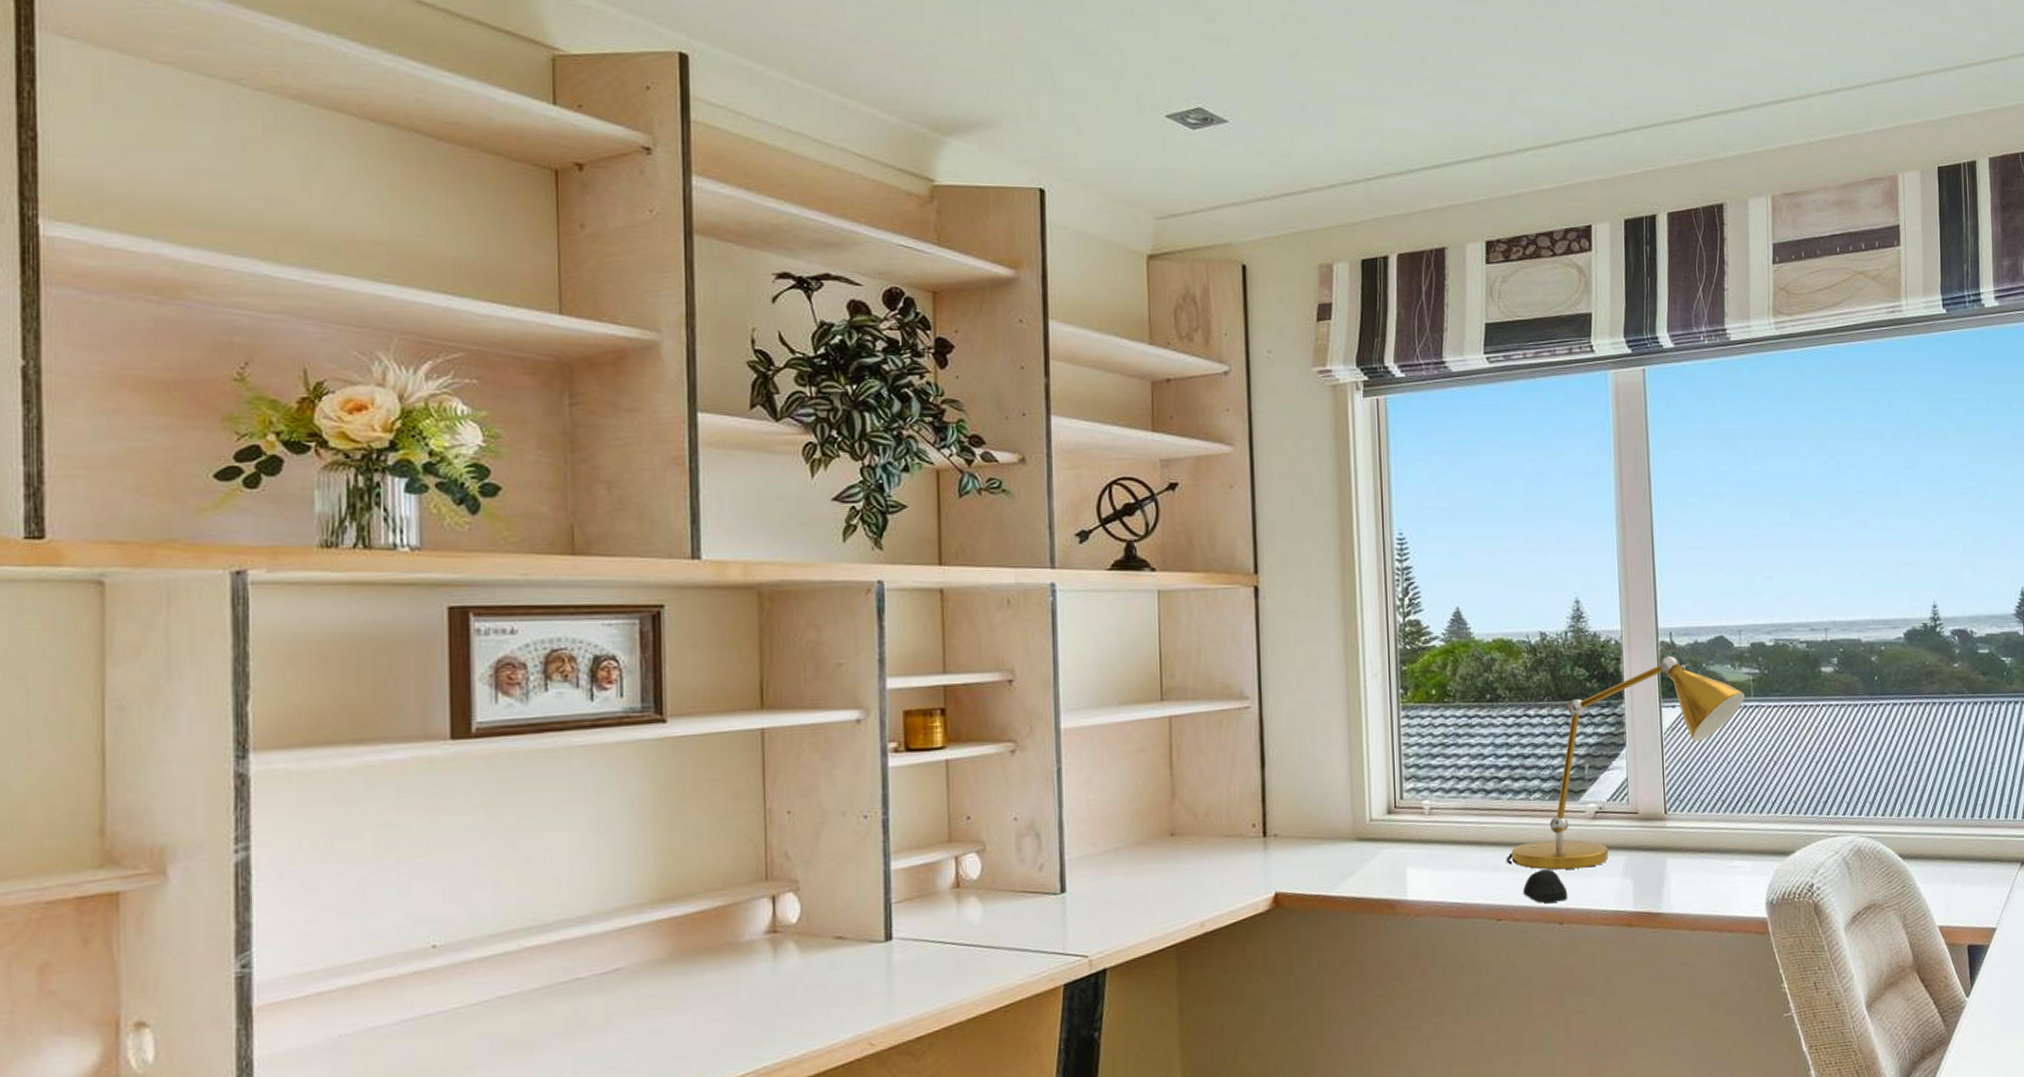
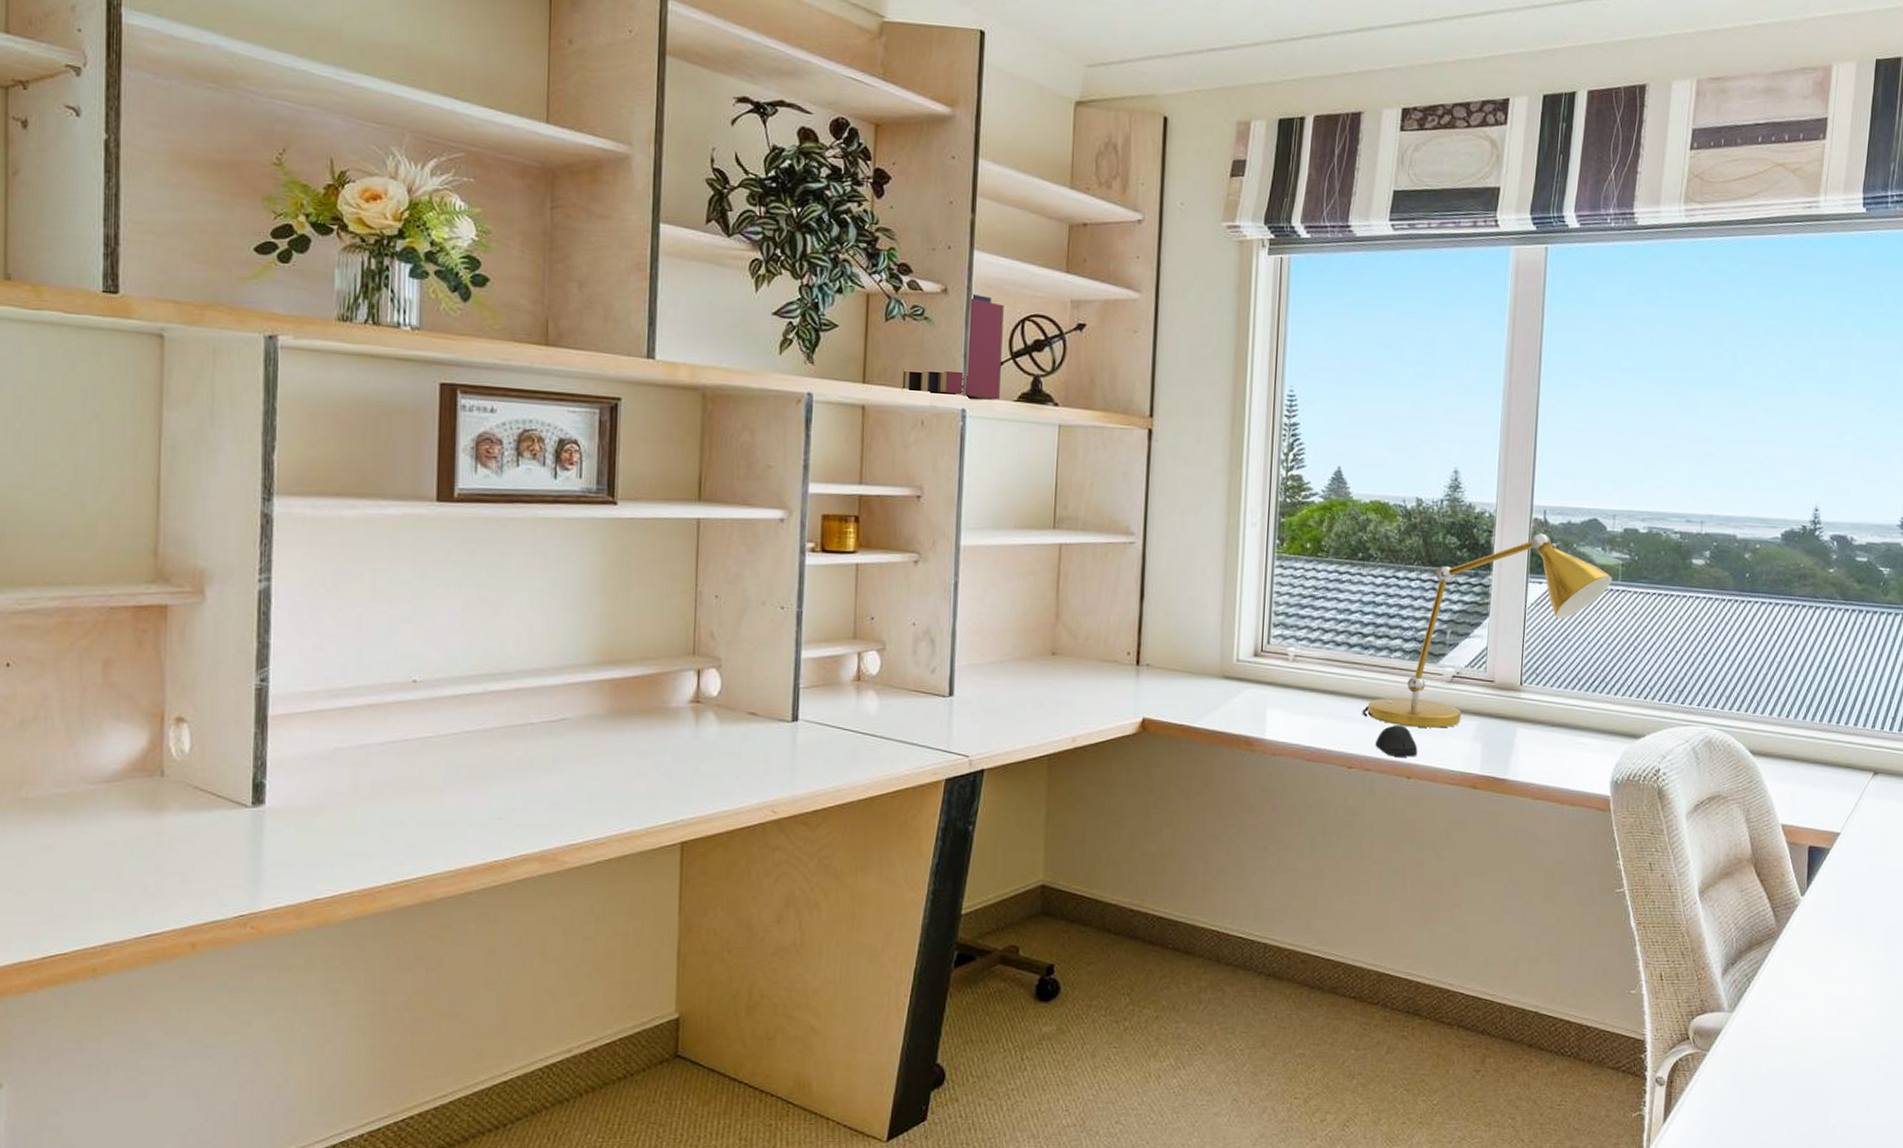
books: none [982,461,1091,573] -> present [902,293,1004,401]

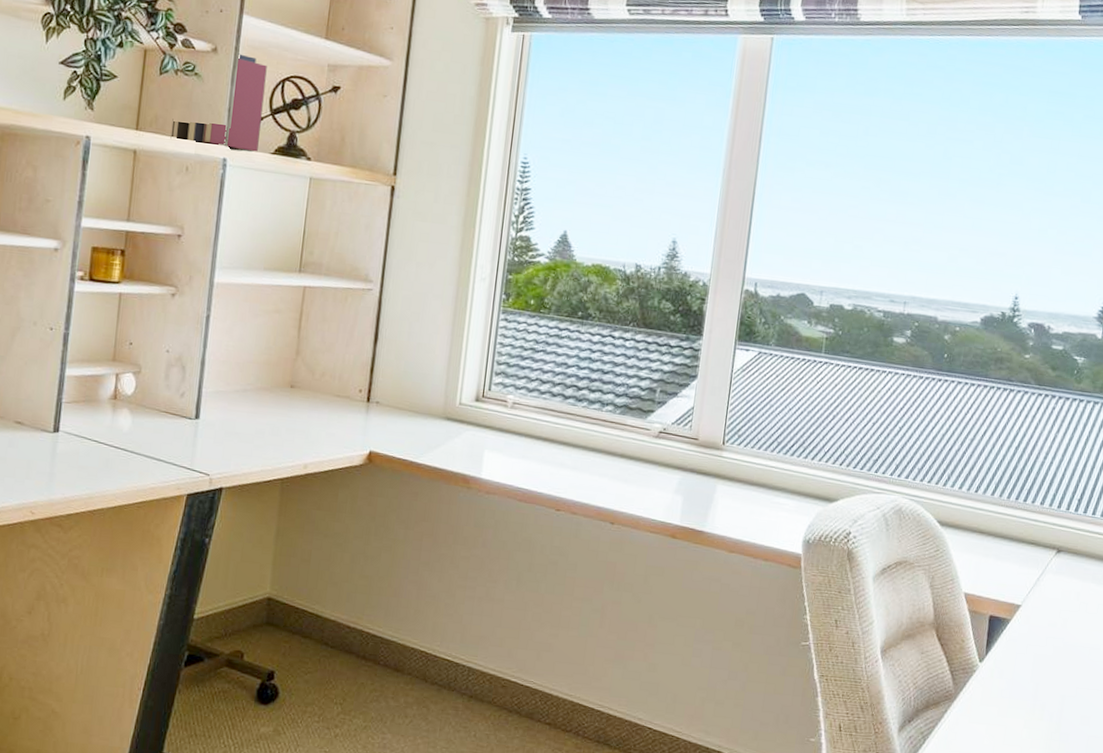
desk lamp: present [1362,533,1612,728] -> none [572,303,816,480]
computer mouse: present [1375,725,1418,757] -> none [583,473,623,505]

